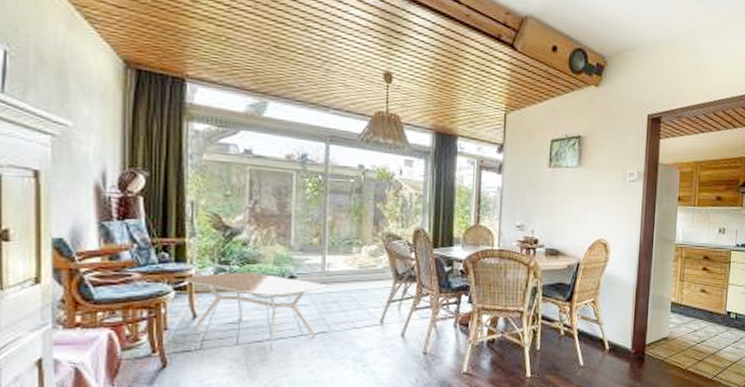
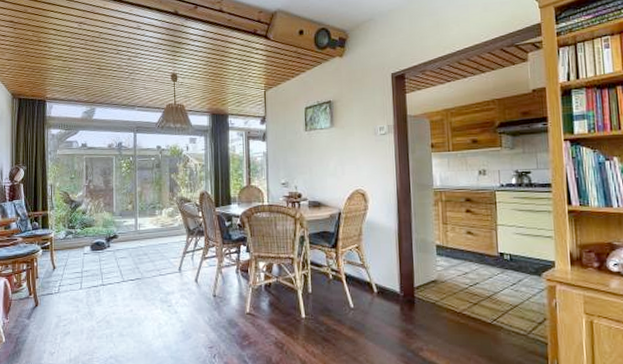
coffee table: present [184,272,327,348] -> none [47,233,139,292]

